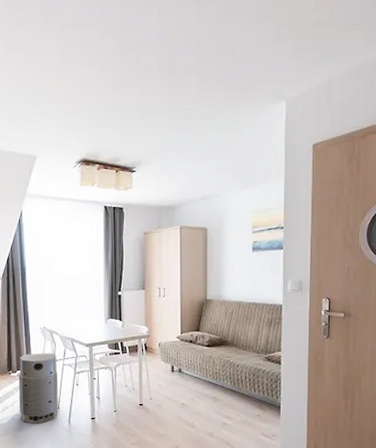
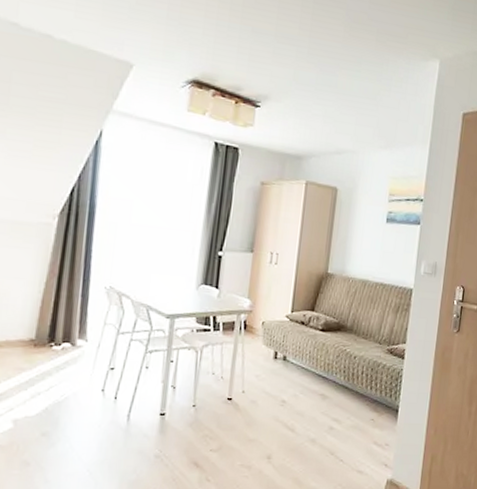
air purifier: present [19,353,58,424] -> none [56,321,123,419]

